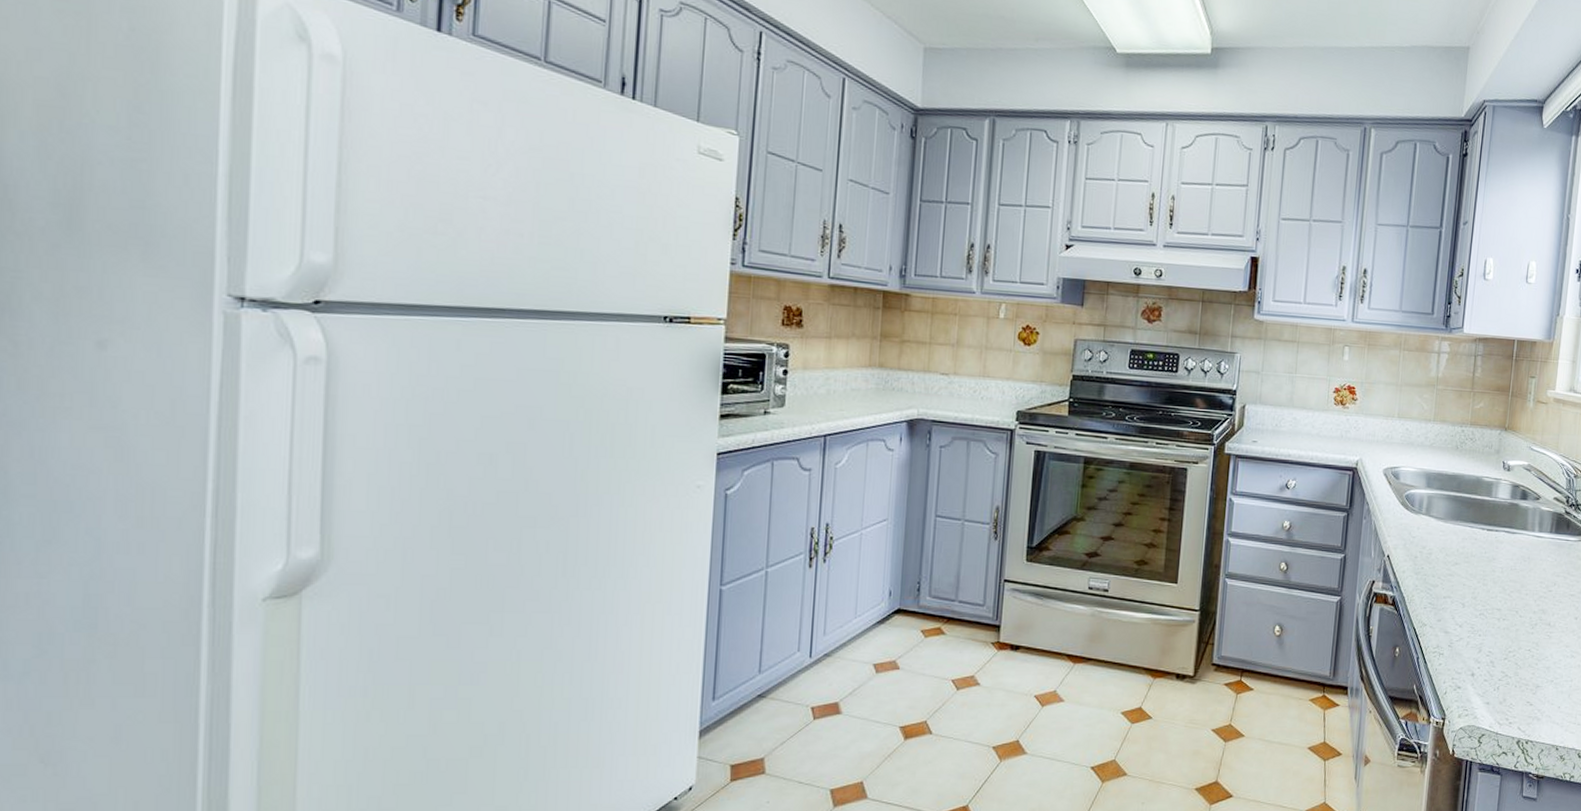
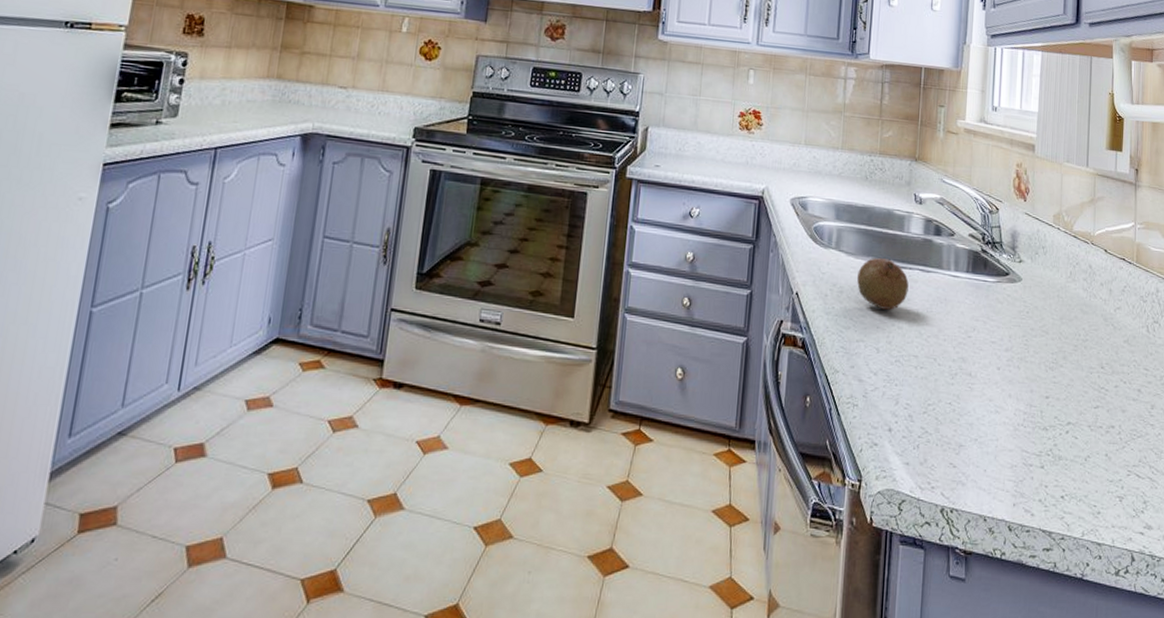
fruit: none [1445,521,1495,569] -> present [857,257,909,310]

